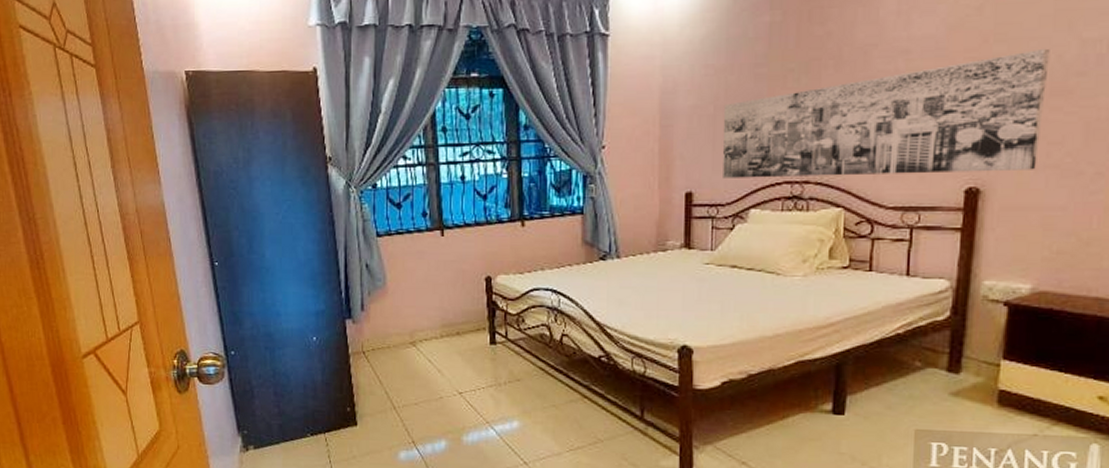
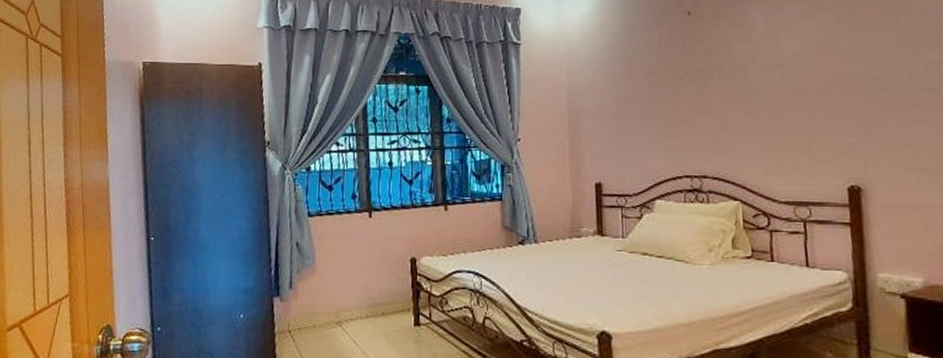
wall art: present [723,48,1050,178] -> none [624,67,908,172]

